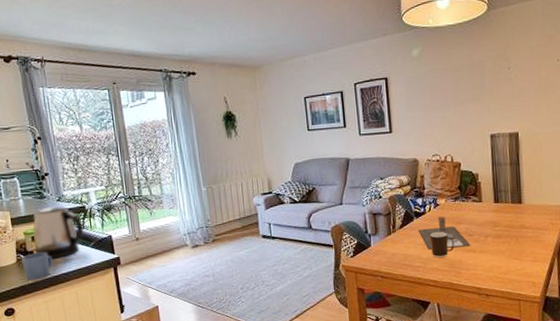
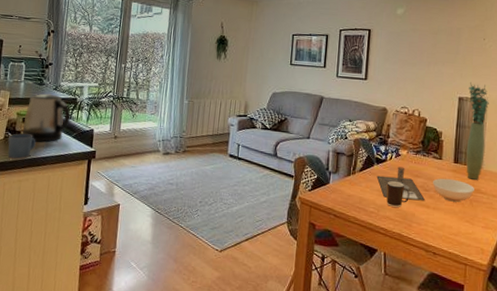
bowl: none [476,219,519,242] -> present [433,178,474,202]
vase: none [499,117,525,216] -> present [465,82,489,180]

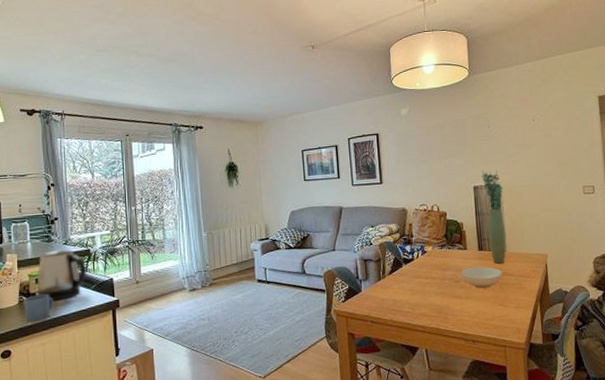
place setting: present [376,166,425,200] -> none [406,263,456,296]
mug: present [386,180,410,208] -> none [417,277,441,304]

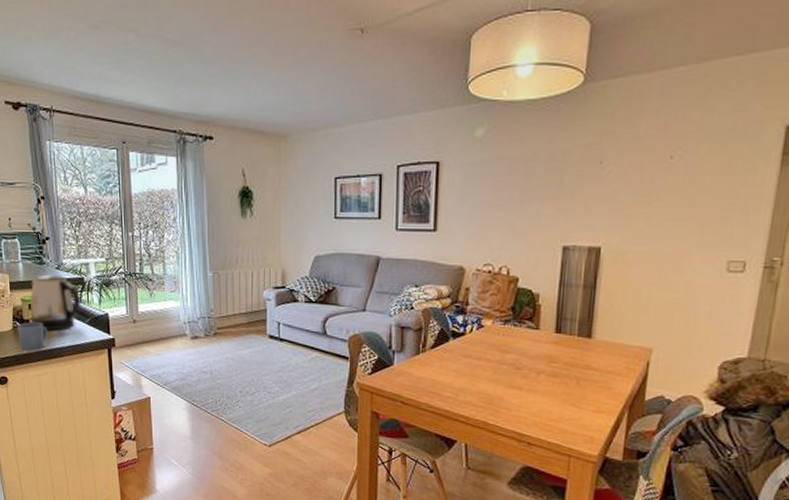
bowl: present [461,266,502,288] -> none [527,352,583,382]
vase: present [481,170,507,264] -> none [571,225,606,353]

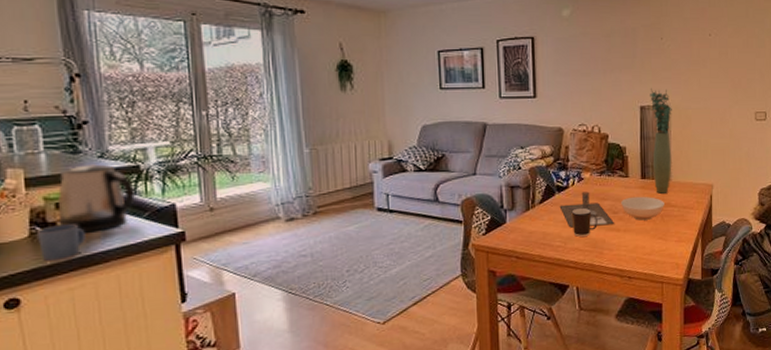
place setting: none [453,340,516,381] -> present [559,191,614,228]
mug: none [466,358,496,391] -> present [571,207,598,238]
bowl: none [527,352,583,382] -> present [621,196,664,220]
vase: none [571,225,606,353] -> present [650,88,672,194]

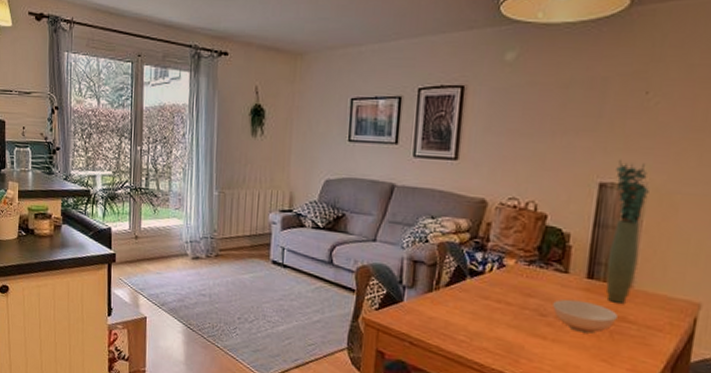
mug: present [38,224,86,262] -> none [22,232,51,262]
kettle: present [58,164,135,233] -> none [35,184,85,243]
place setting: present [559,191,614,228] -> none [469,281,540,328]
mug: present [571,207,598,238] -> none [483,299,518,337]

